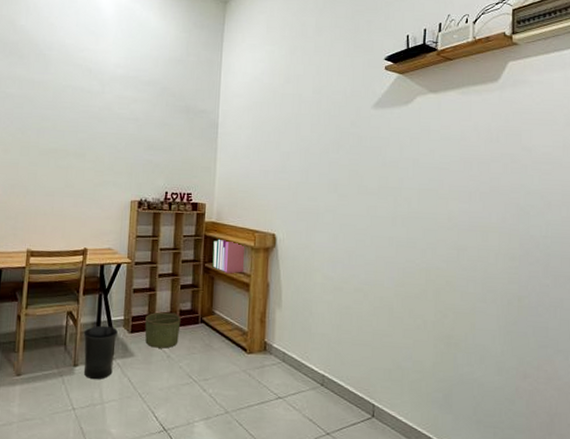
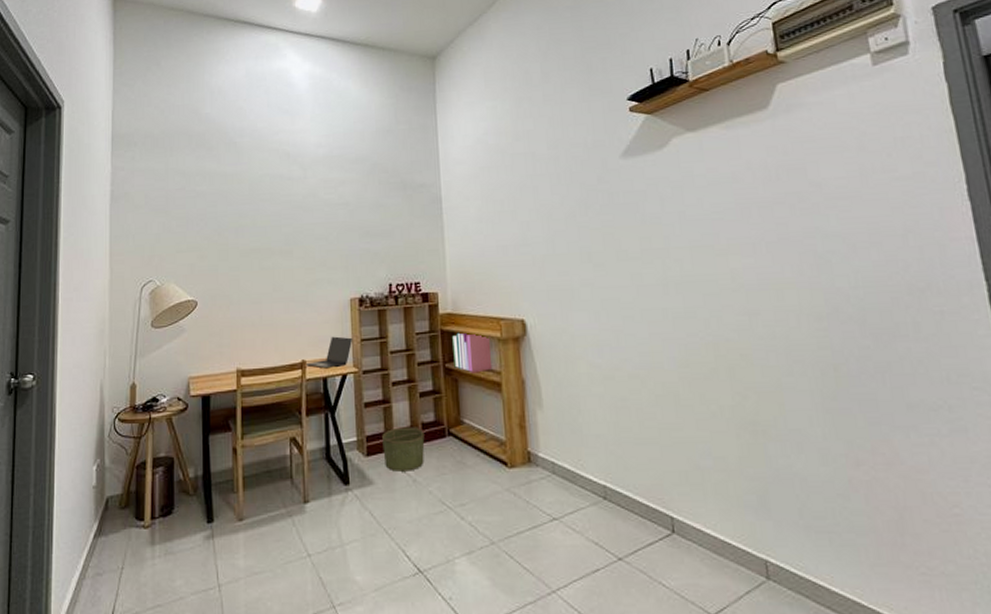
waste bin: present [83,325,118,379] -> none [311,450,351,516]
laptop: none [88,231,130,258] -> present [307,336,353,369]

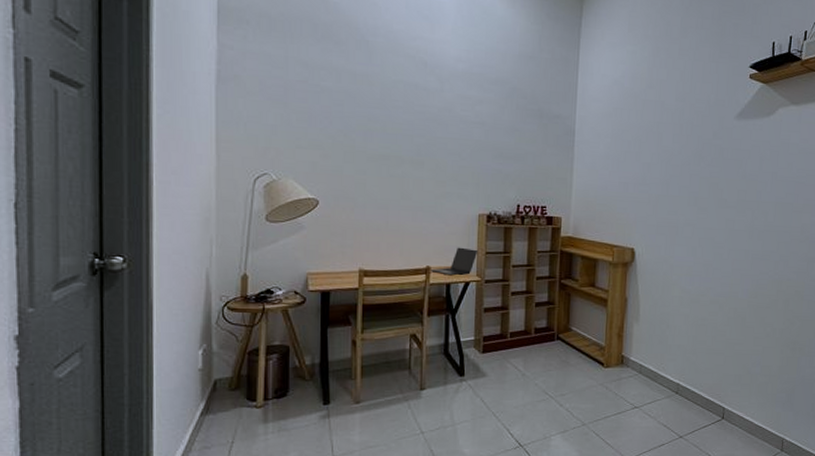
basket: present [382,427,425,472] -> none [497,330,536,367]
books: present [452,332,493,373] -> none [569,254,603,290]

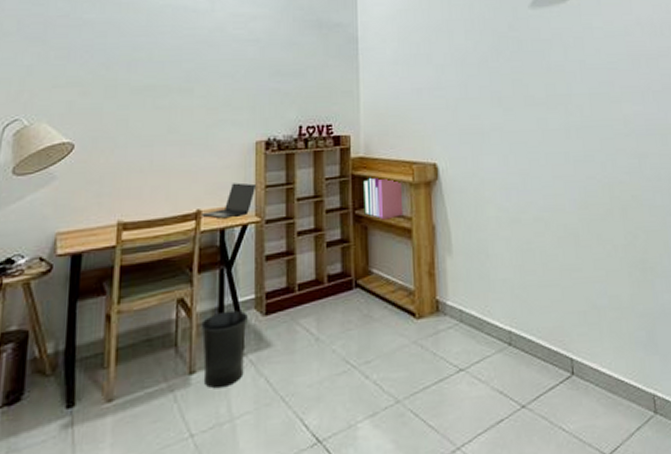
waste bin: none [430,347,468,401] -> present [201,310,248,388]
books: none [569,254,603,290] -> present [363,177,404,220]

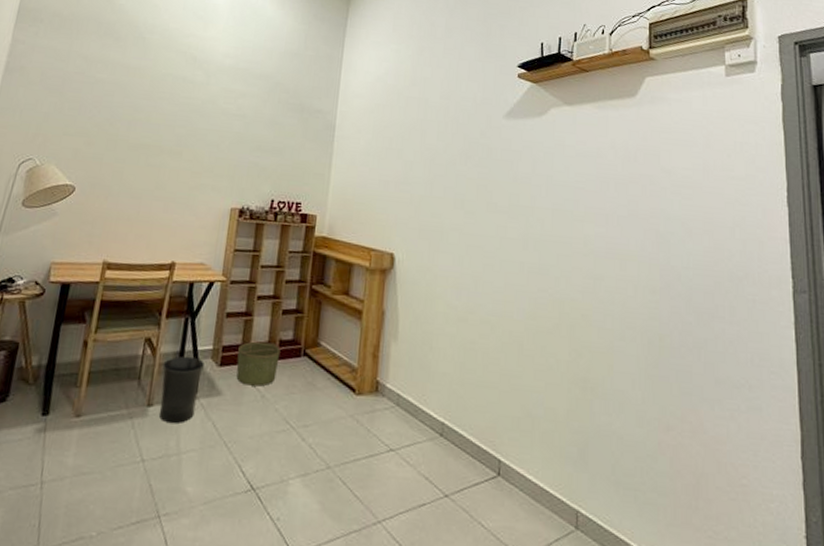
laptop: present [202,183,257,219] -> none [175,242,227,274]
basket: none [284,279,330,331] -> present [236,341,281,387]
books: present [363,177,404,220] -> none [320,256,359,298]

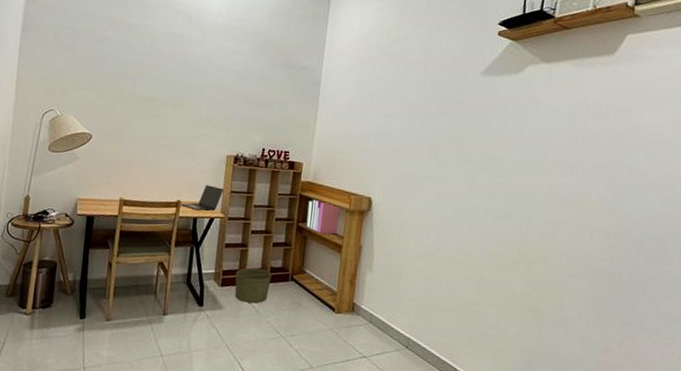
waste bin: present [159,356,204,423] -> none [173,277,208,329]
laptop: none [175,242,227,274] -> present [181,184,224,211]
books: none [320,256,359,298] -> present [306,199,340,235]

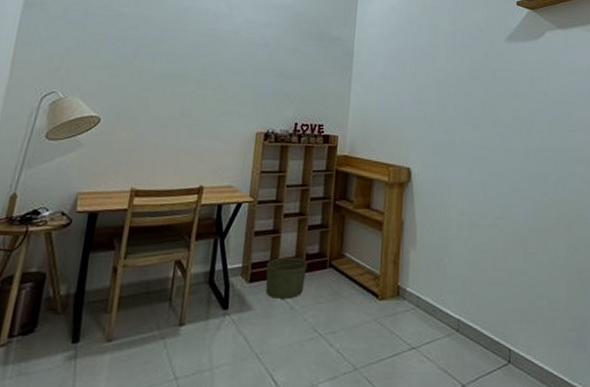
laptop: present [181,184,224,211] -> none [204,166,254,196]
books: present [306,199,340,235] -> none [343,173,379,212]

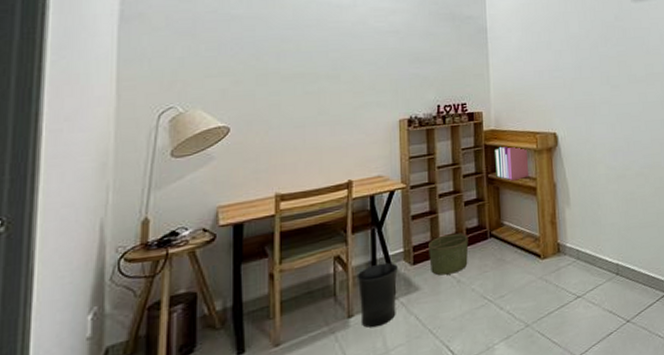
waste bin: none [191,275,234,340] -> present [356,262,398,328]
books: none [343,173,379,212] -> present [495,146,529,181]

